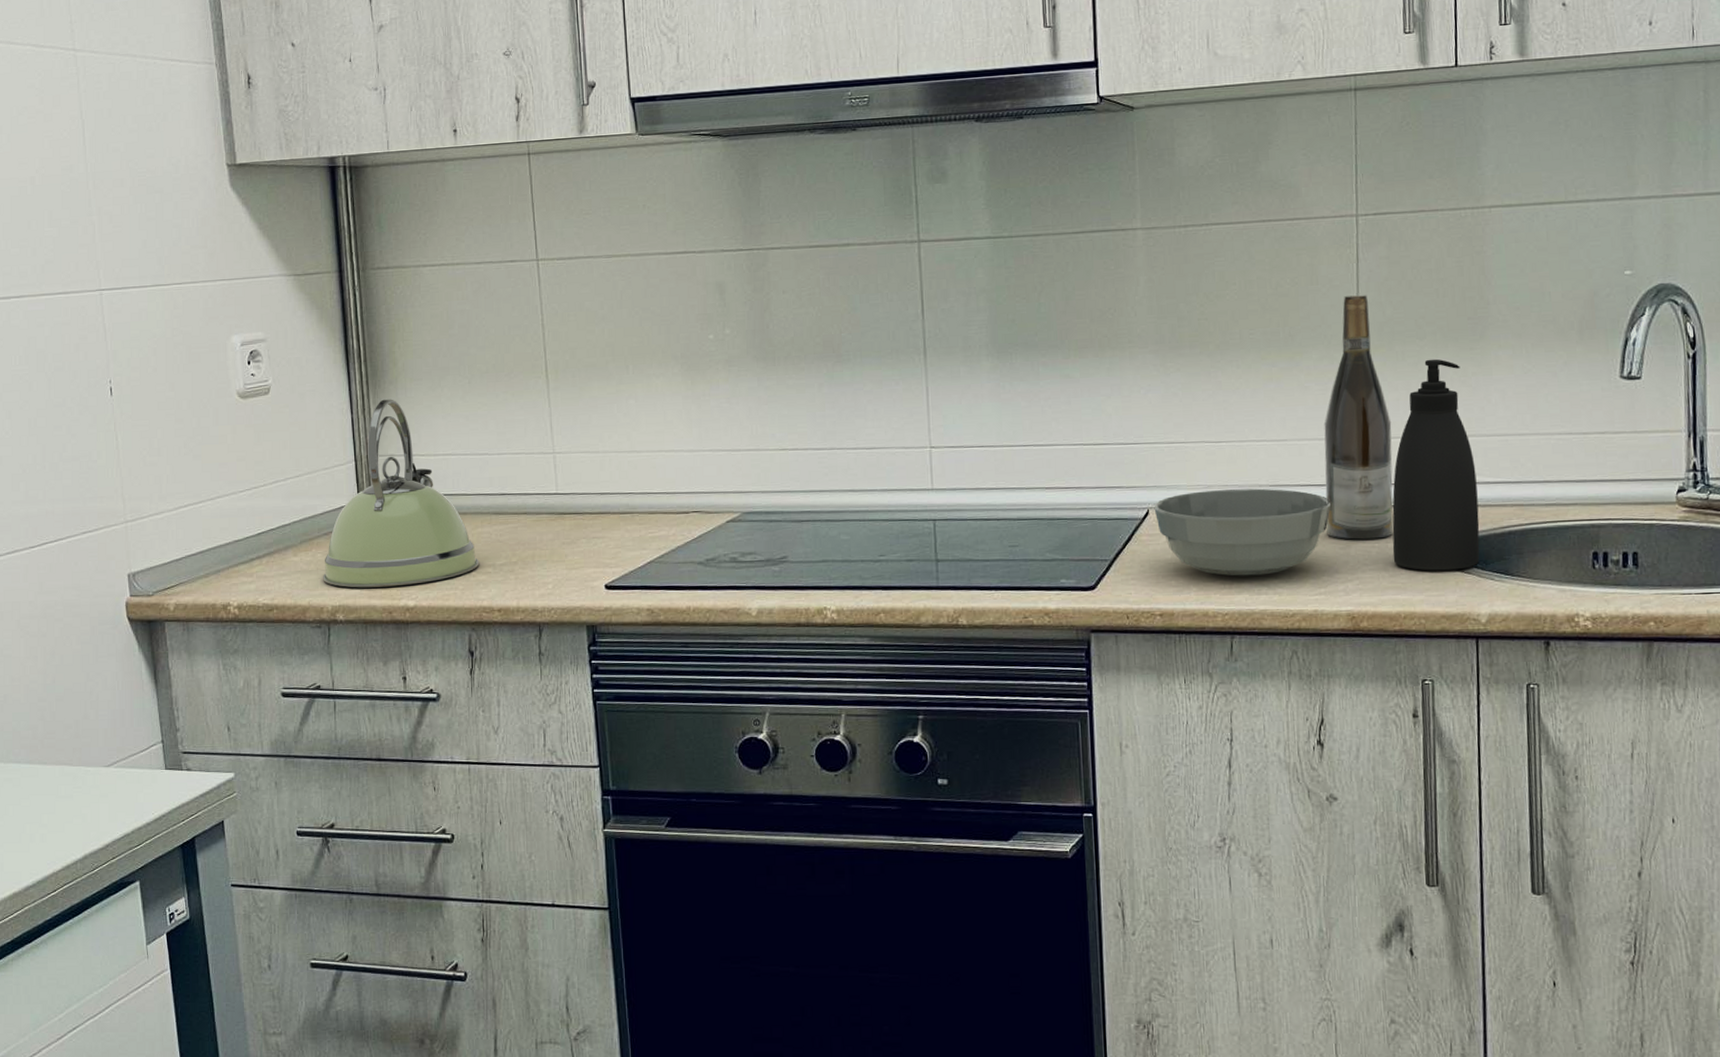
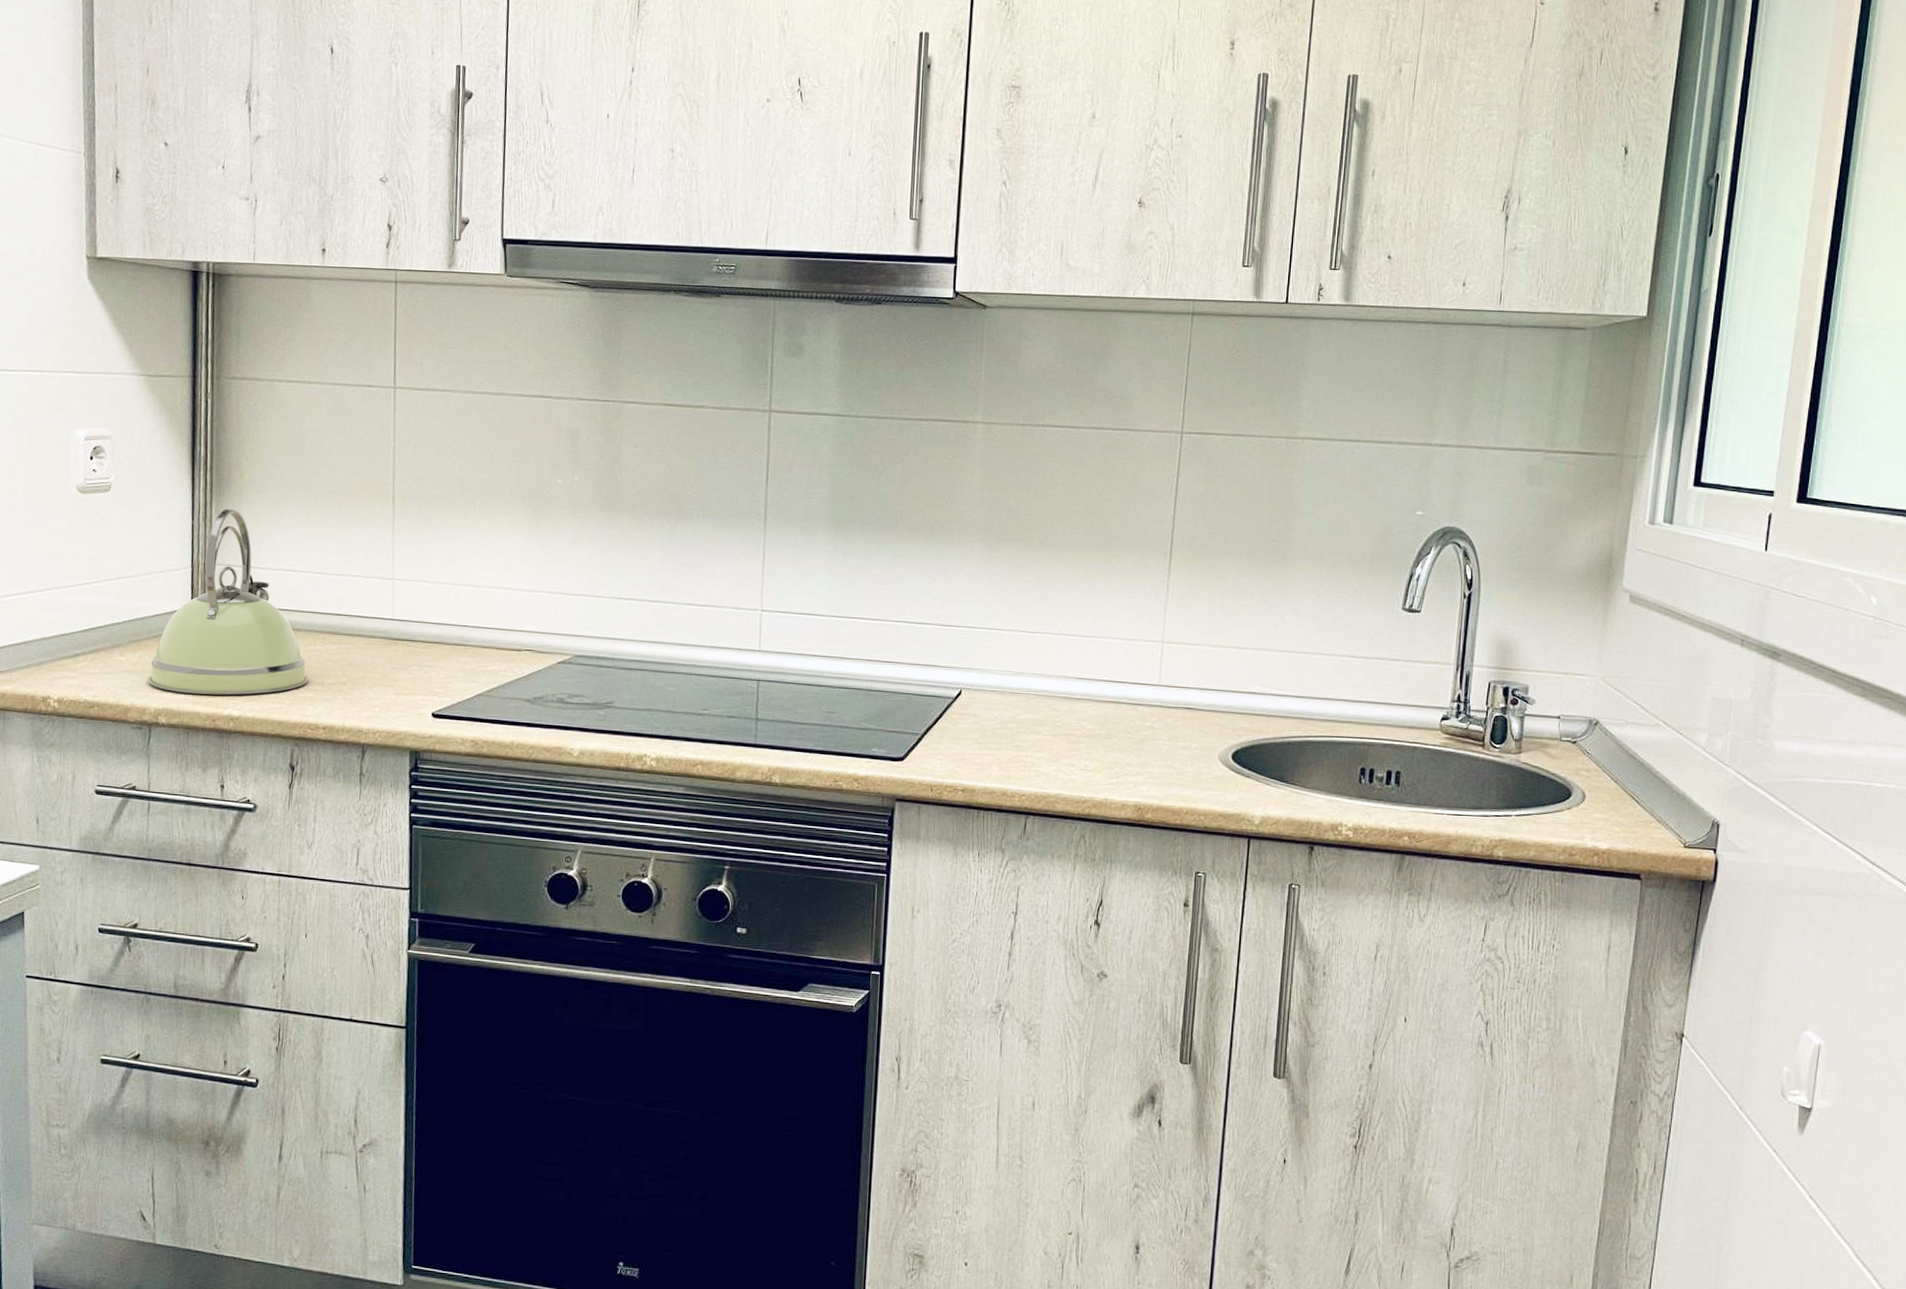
bowl: present [1154,488,1331,576] -> none [966,677,1130,762]
wine bottle: present [1324,294,1394,540] -> none [1123,506,1193,737]
soap dispenser: present [1392,359,1480,571] -> none [1181,574,1265,773]

